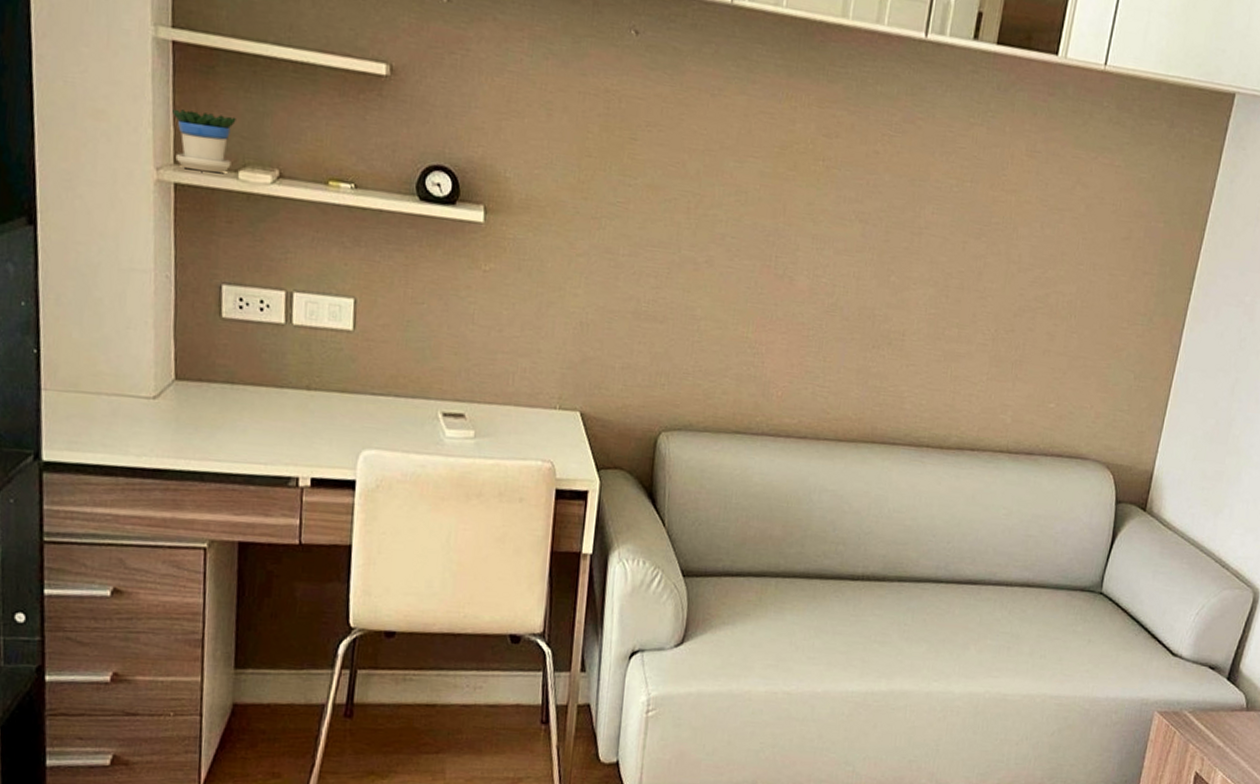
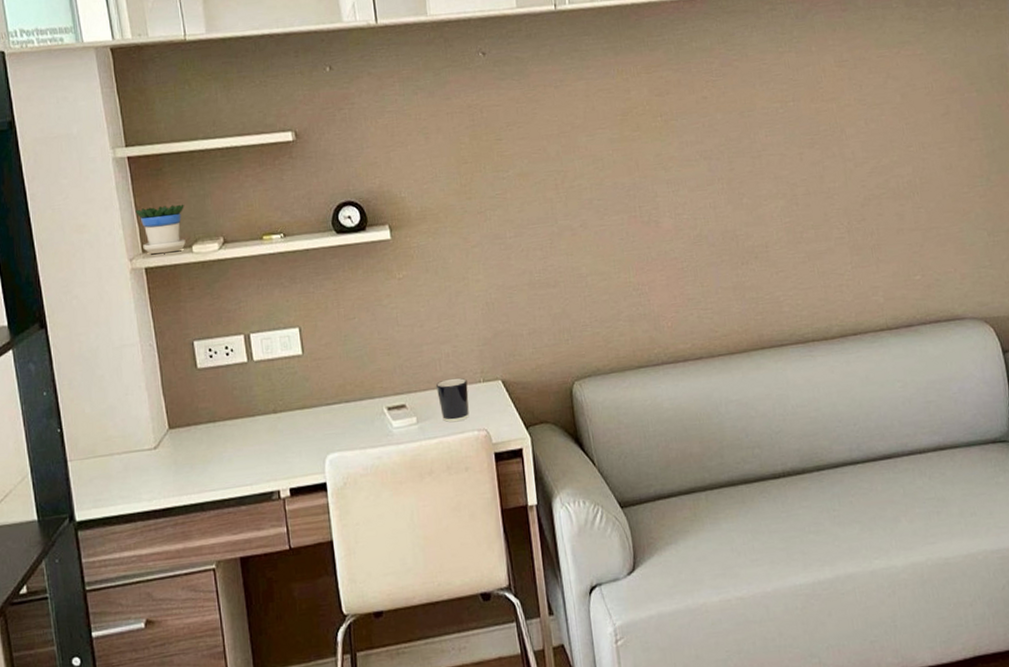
mug: none [503,396,541,447] -> present [435,377,469,423]

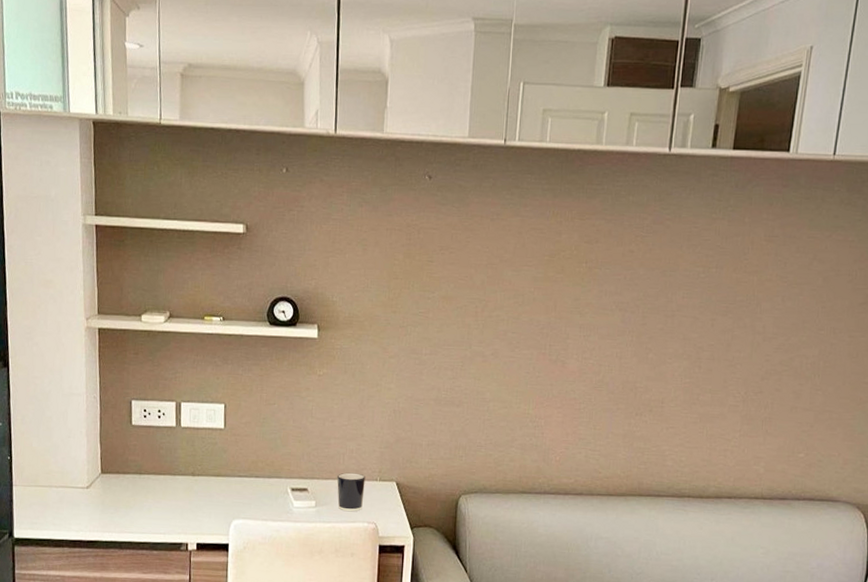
flowerpot: present [135,204,186,255] -> none [96,274,139,318]

